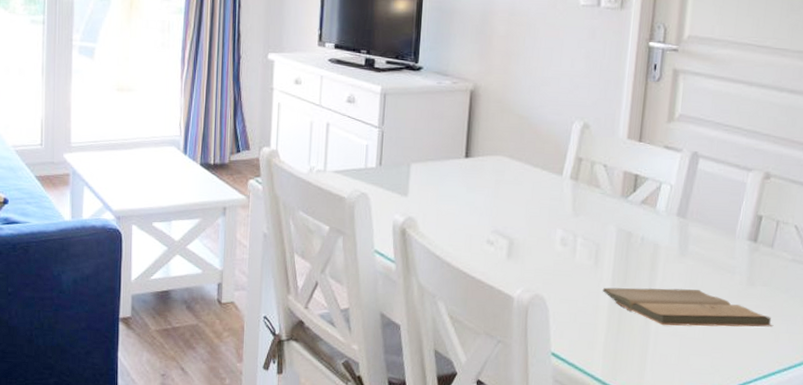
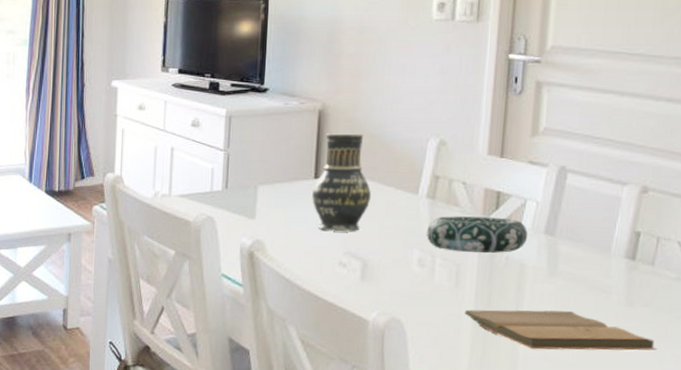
vase: none [462,113,519,211] -> present [312,133,372,232]
decorative bowl: none [569,197,662,234] -> present [427,216,528,254]

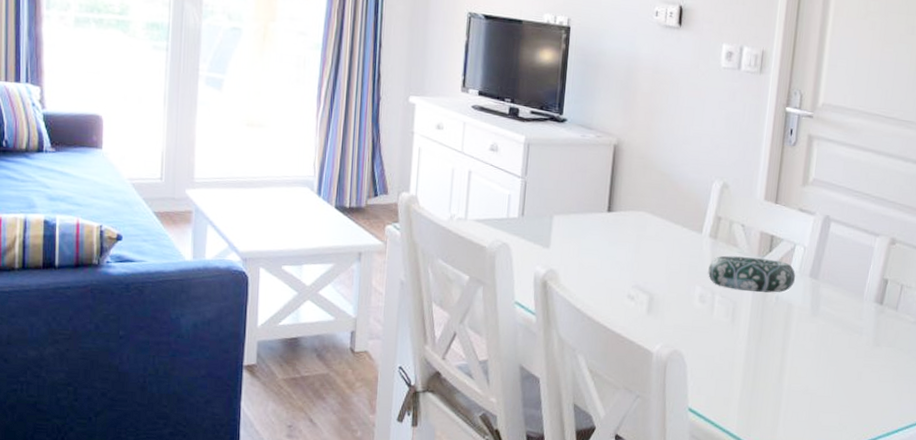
vase: present [312,133,372,232] -> none [604,168,660,266]
book: present [464,309,657,351] -> none [738,344,897,387]

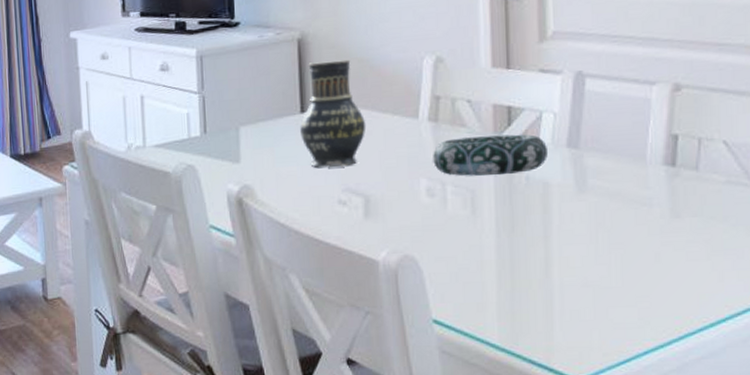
vase: none [604,168,660,266] -> present [300,59,366,168]

